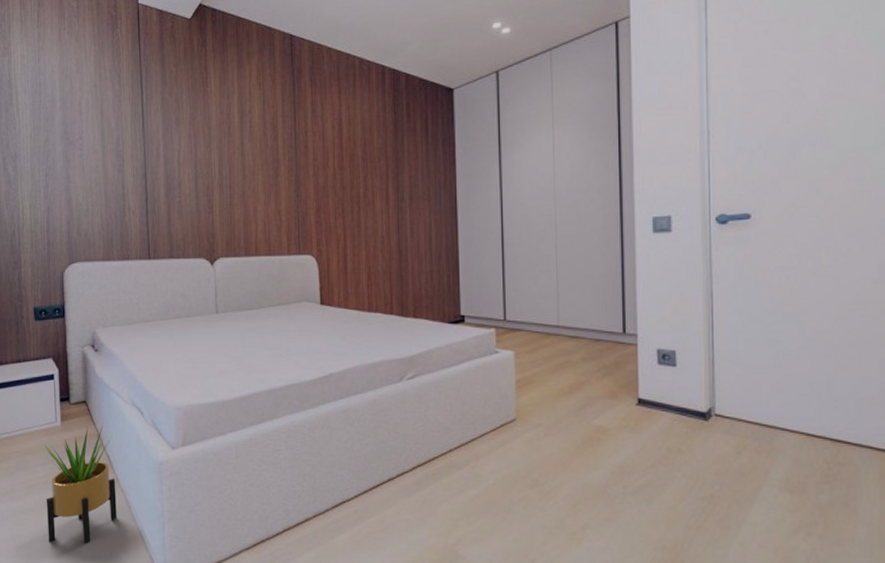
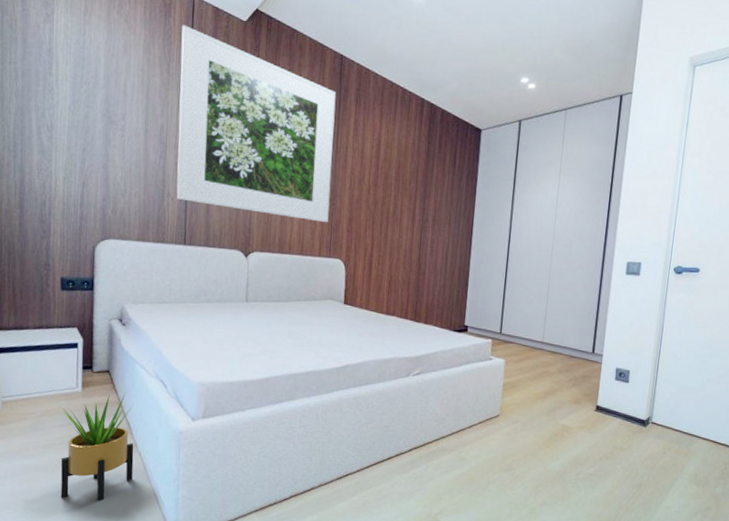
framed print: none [129,33,294,217] -> present [176,25,336,223]

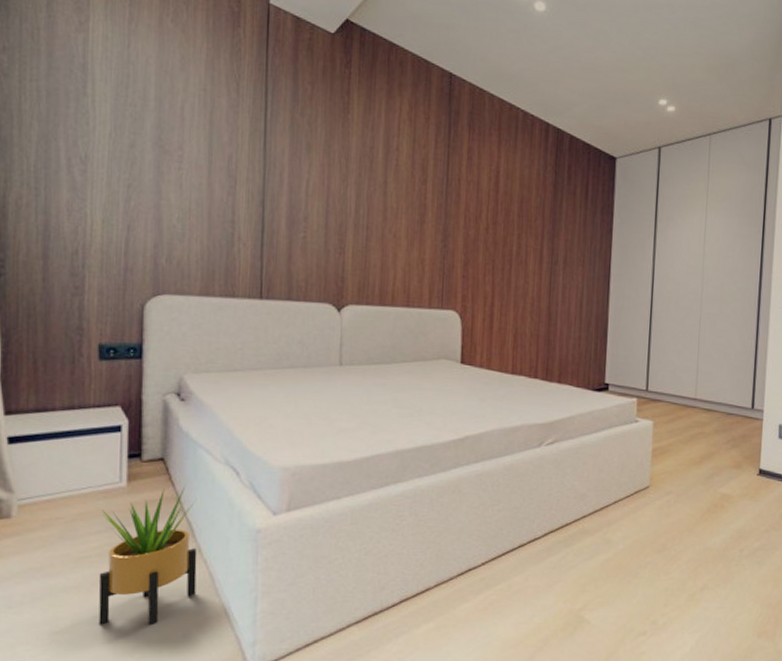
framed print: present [176,25,336,223] -> none [249,36,445,268]

